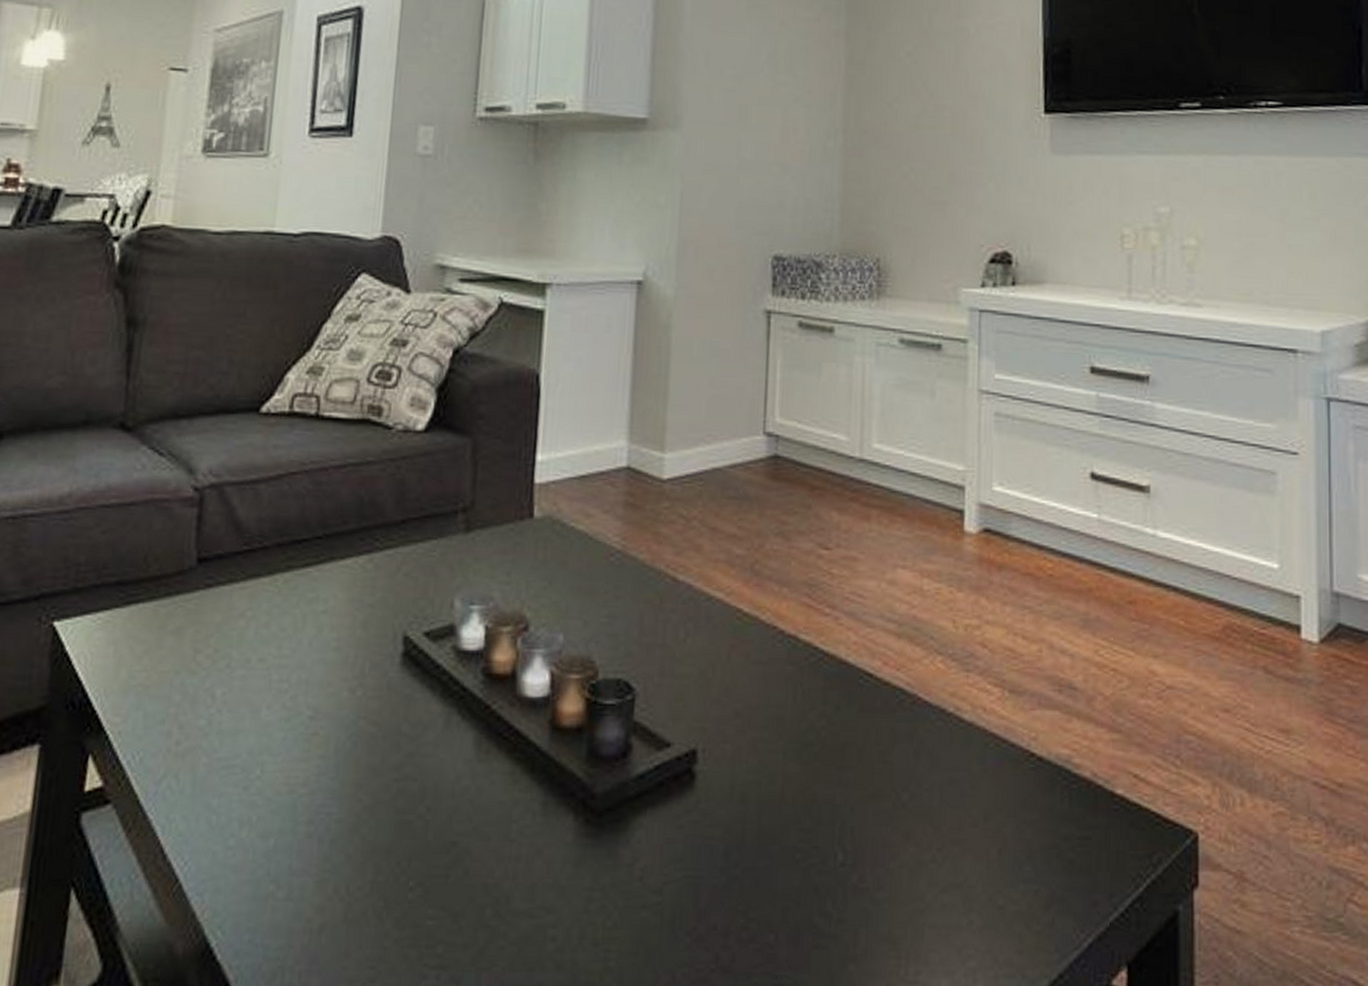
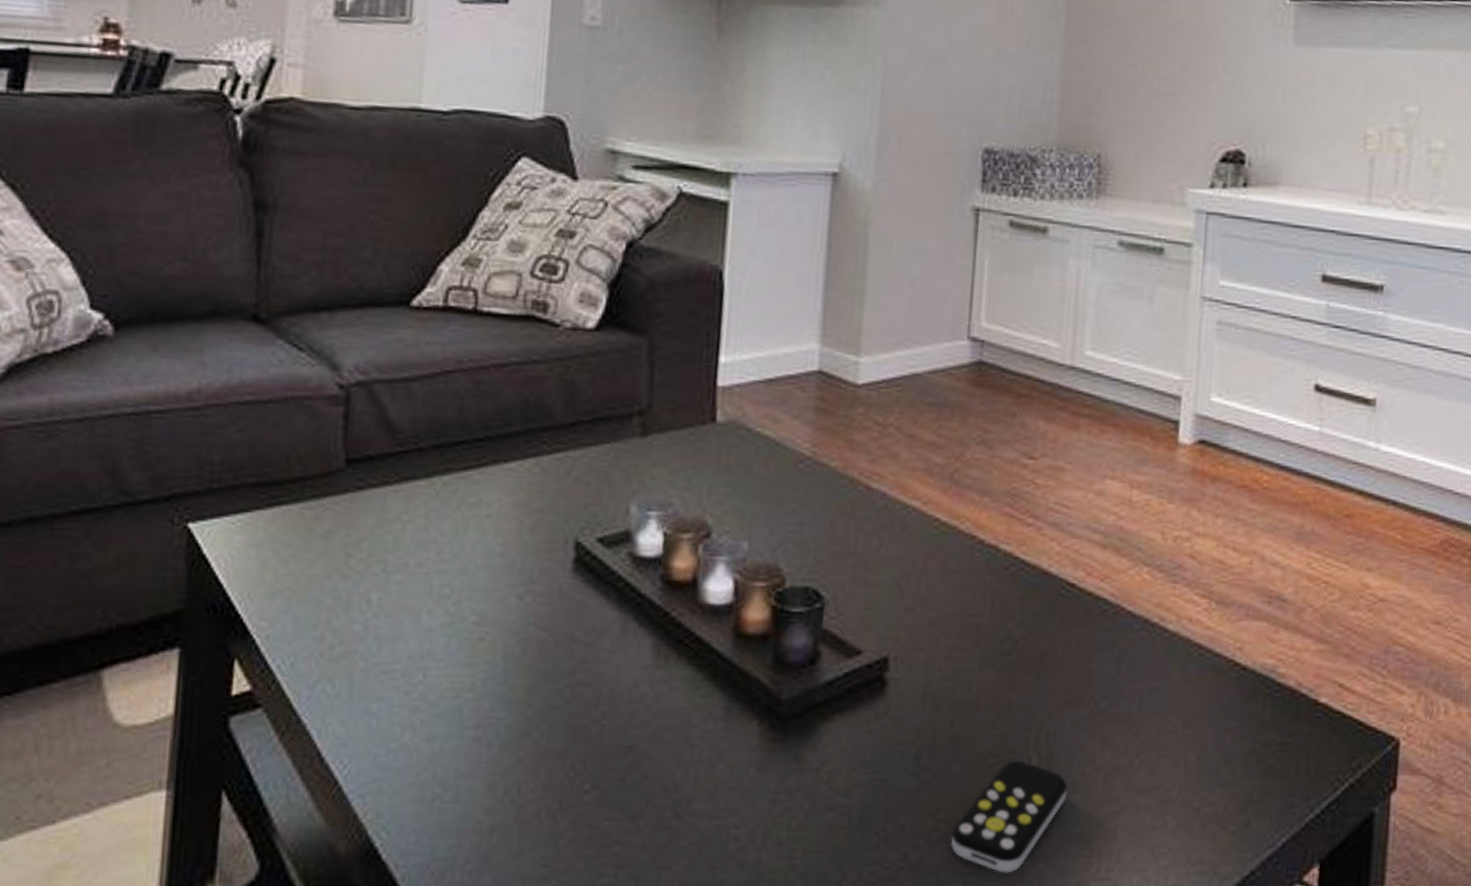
remote control: none [760,856,874,976] -> present [950,760,1068,873]

